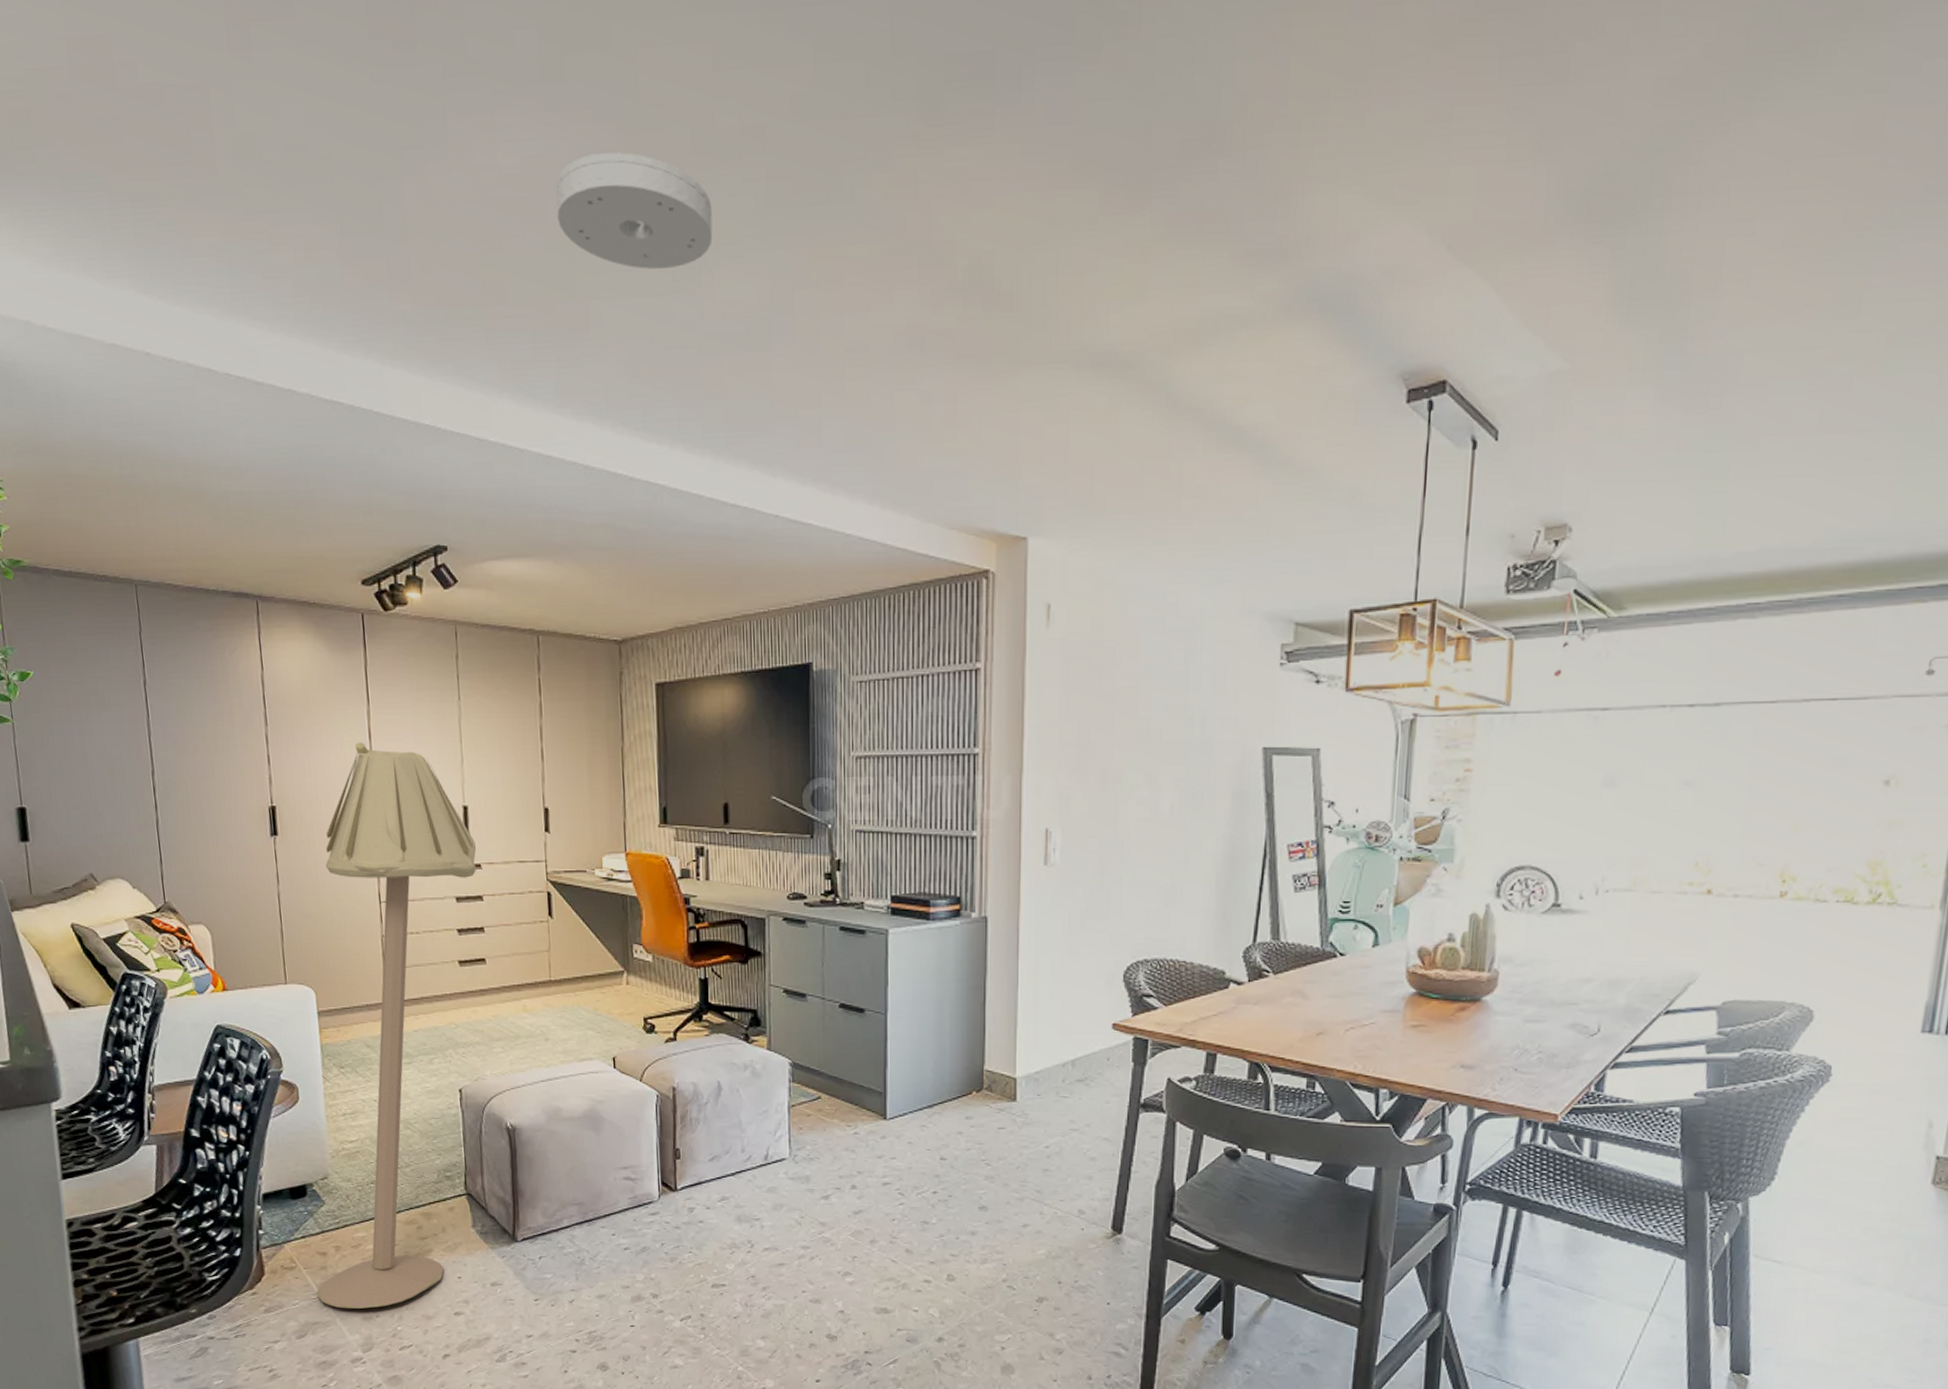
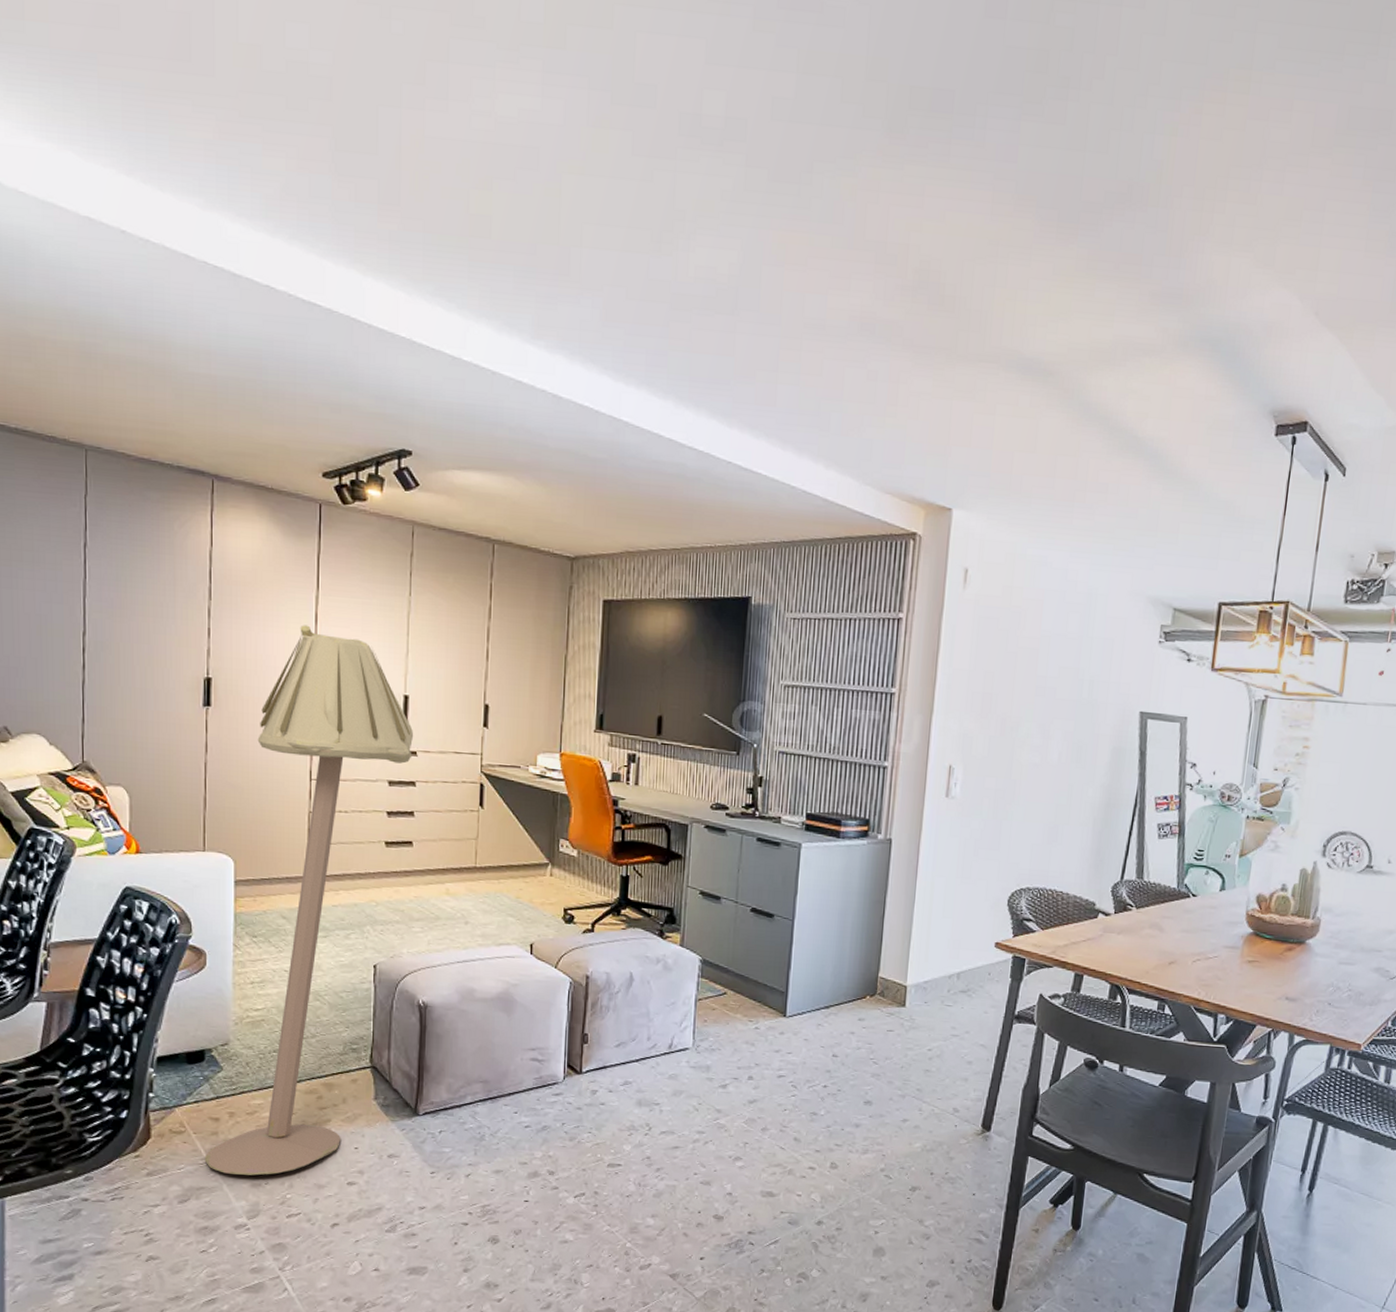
smoke detector: present [556,152,713,270] -> none [548,117,693,230]

